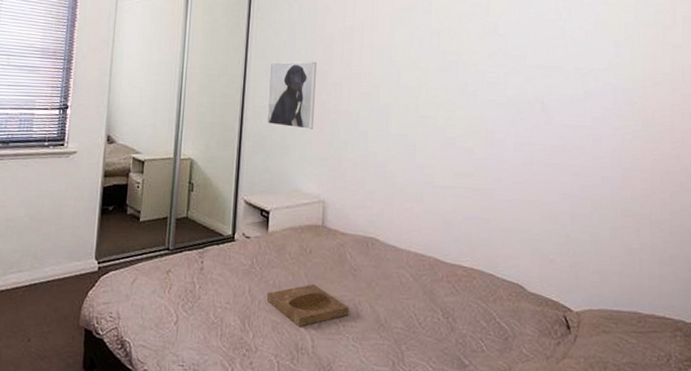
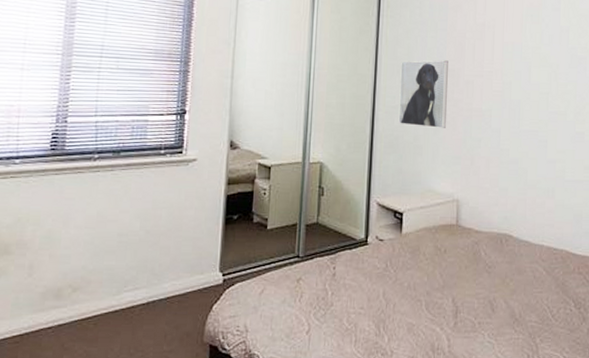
tray: present [267,284,350,327] -> none [402,283,485,327]

